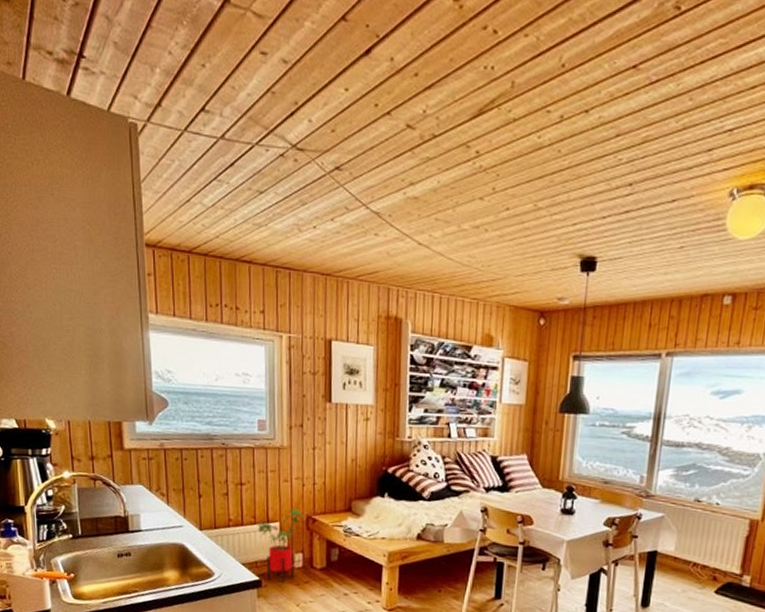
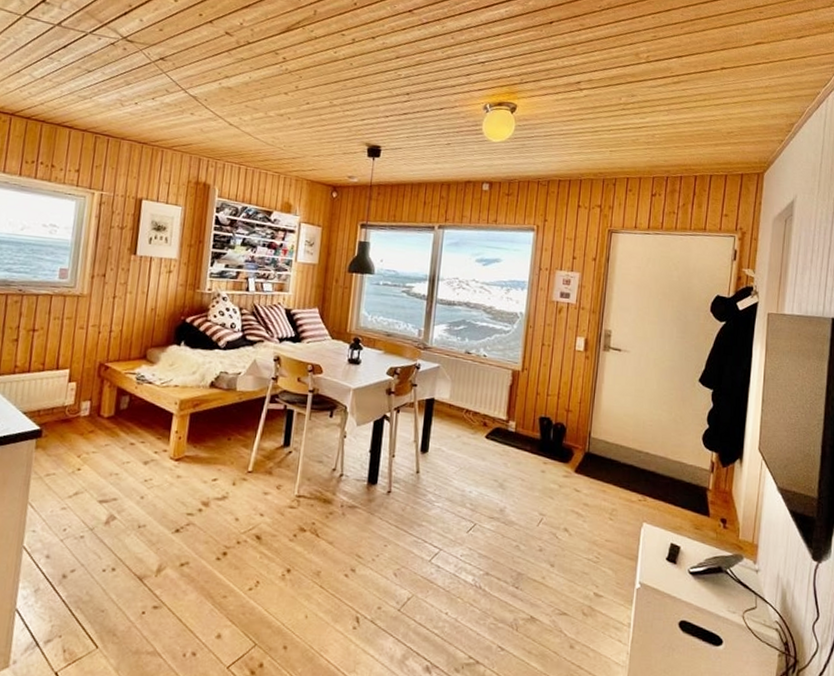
house plant: present [257,509,306,583] -> none [45,356,98,432]

